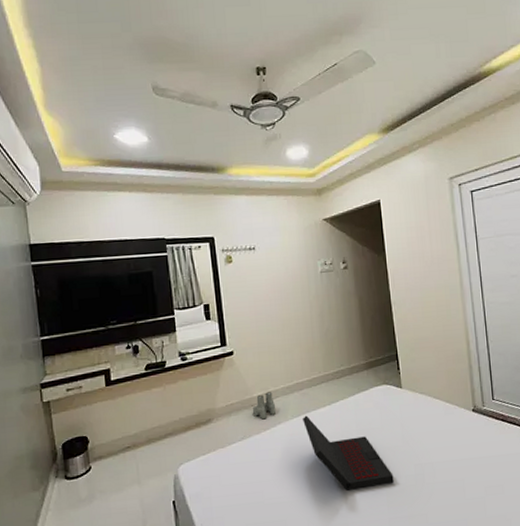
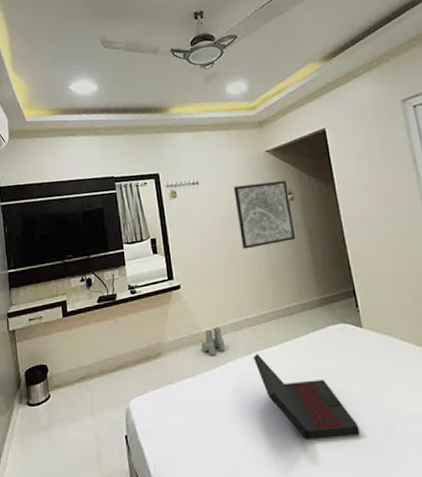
wall art: none [290,250,347,316] -> present [233,181,296,249]

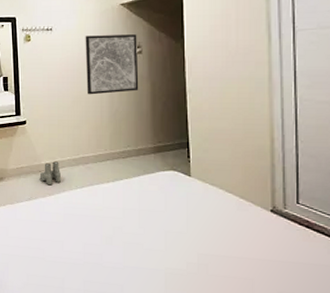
laptop: present [254,353,360,439] -> none [86,188,174,267]

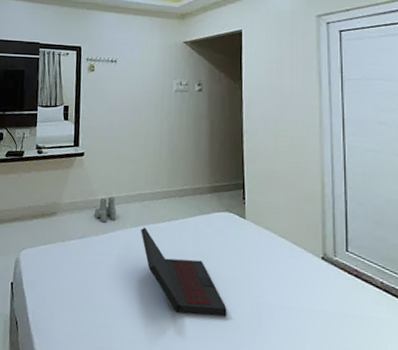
wall art: present [85,34,139,95] -> none [147,70,198,130]
laptop: none [86,188,174,267] -> present [141,227,227,316]

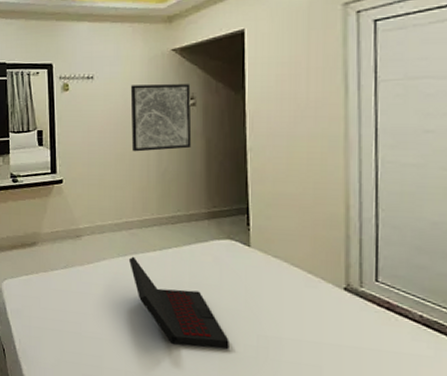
boots: present [94,197,117,223] -> none [77,226,102,253]
wall art: none [147,70,198,130] -> present [130,84,192,152]

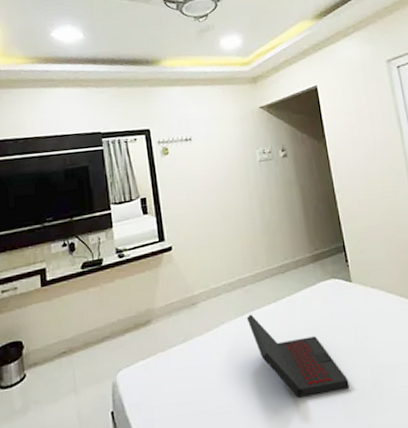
wall art: present [130,84,192,152] -> none [227,137,289,207]

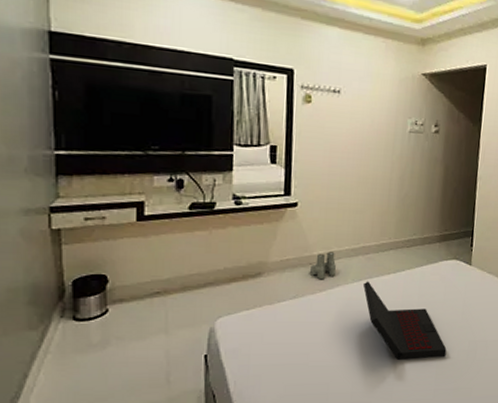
boots: none [193,289,218,320] -> present [309,252,337,280]

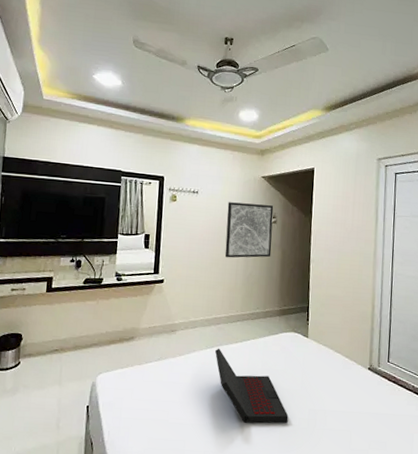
boots: present [309,252,337,280] -> none [171,321,194,346]
wall art: none [375,105,436,176] -> present [225,202,274,258]

